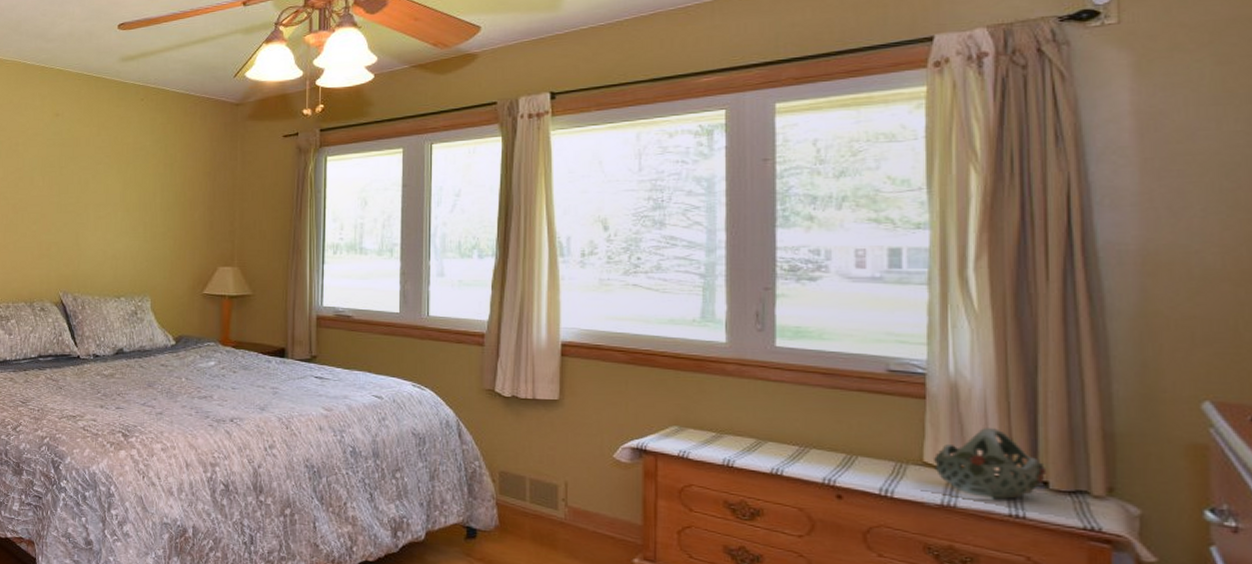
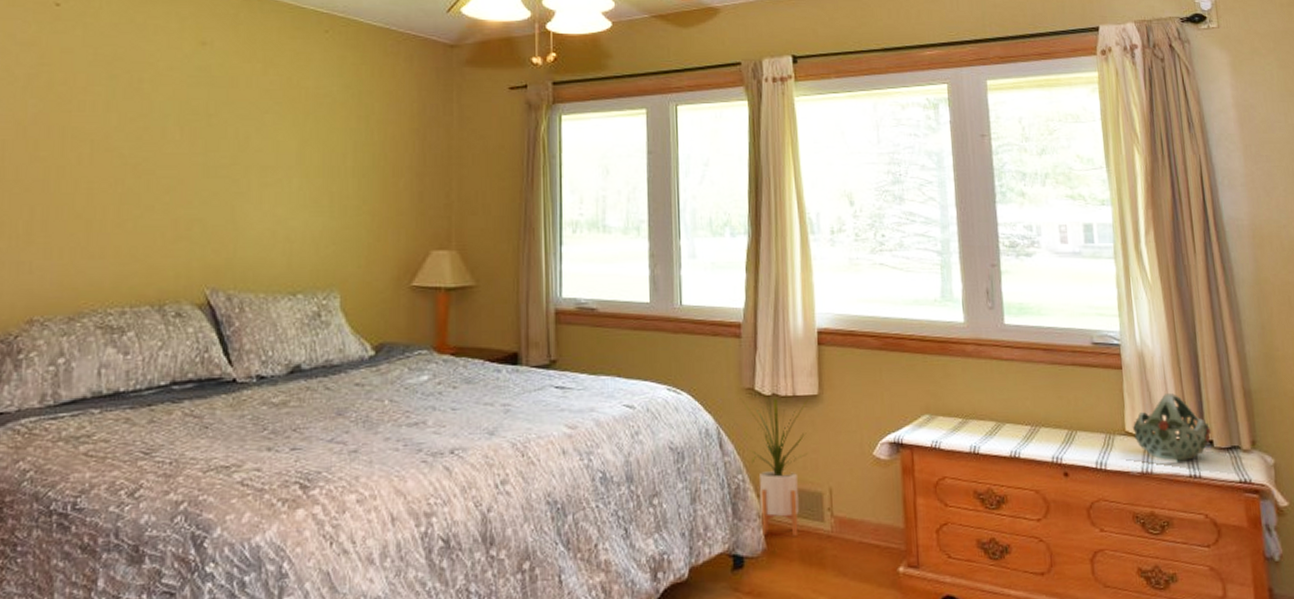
house plant: none [474,392,549,518] -> present [735,391,809,536]

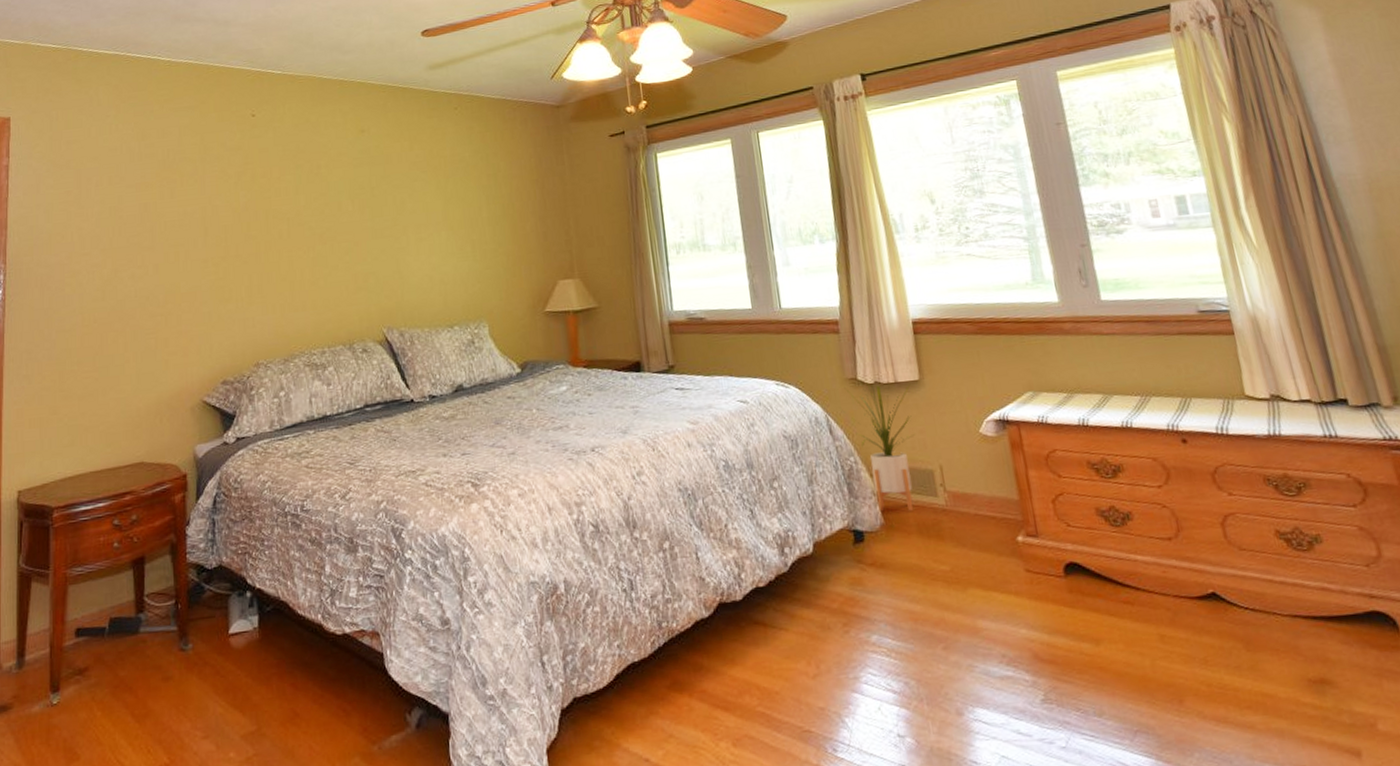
decorative basket: present [1132,393,1212,461] -> none [1252,354,1345,423]

